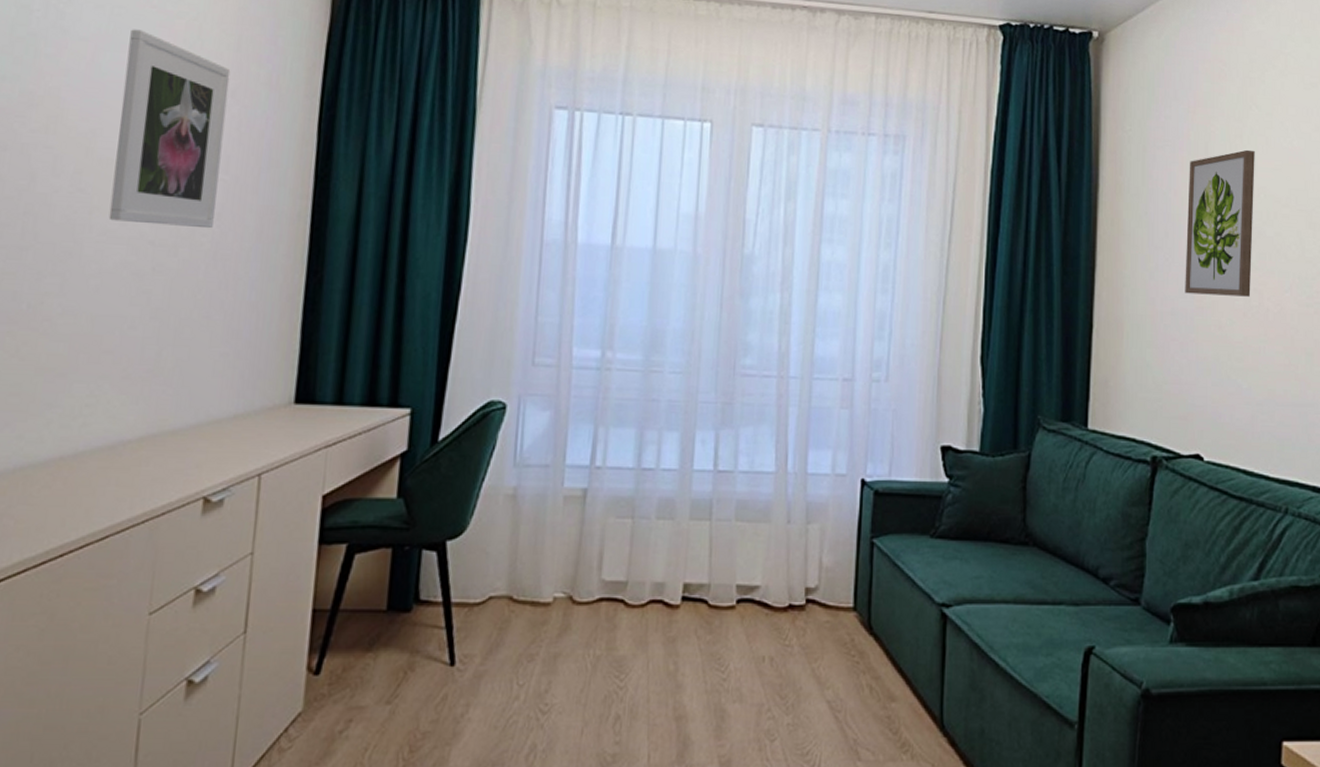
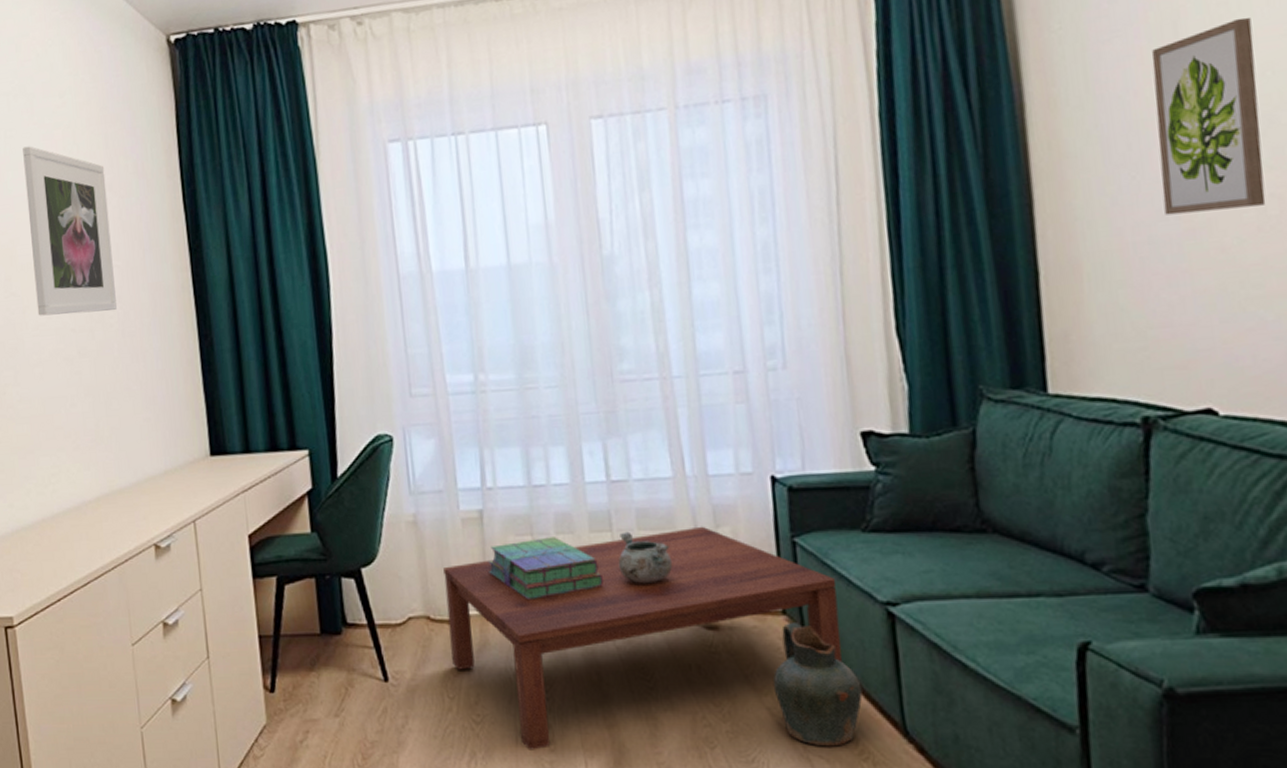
coffee table: none [528,521,902,743] -> present [443,526,842,750]
stack of books: none [583,521,696,584] -> present [488,537,605,599]
decorative bowl: none [712,521,763,575] -> present [618,531,673,584]
ceramic jug: none [835,619,911,740] -> present [772,623,863,747]

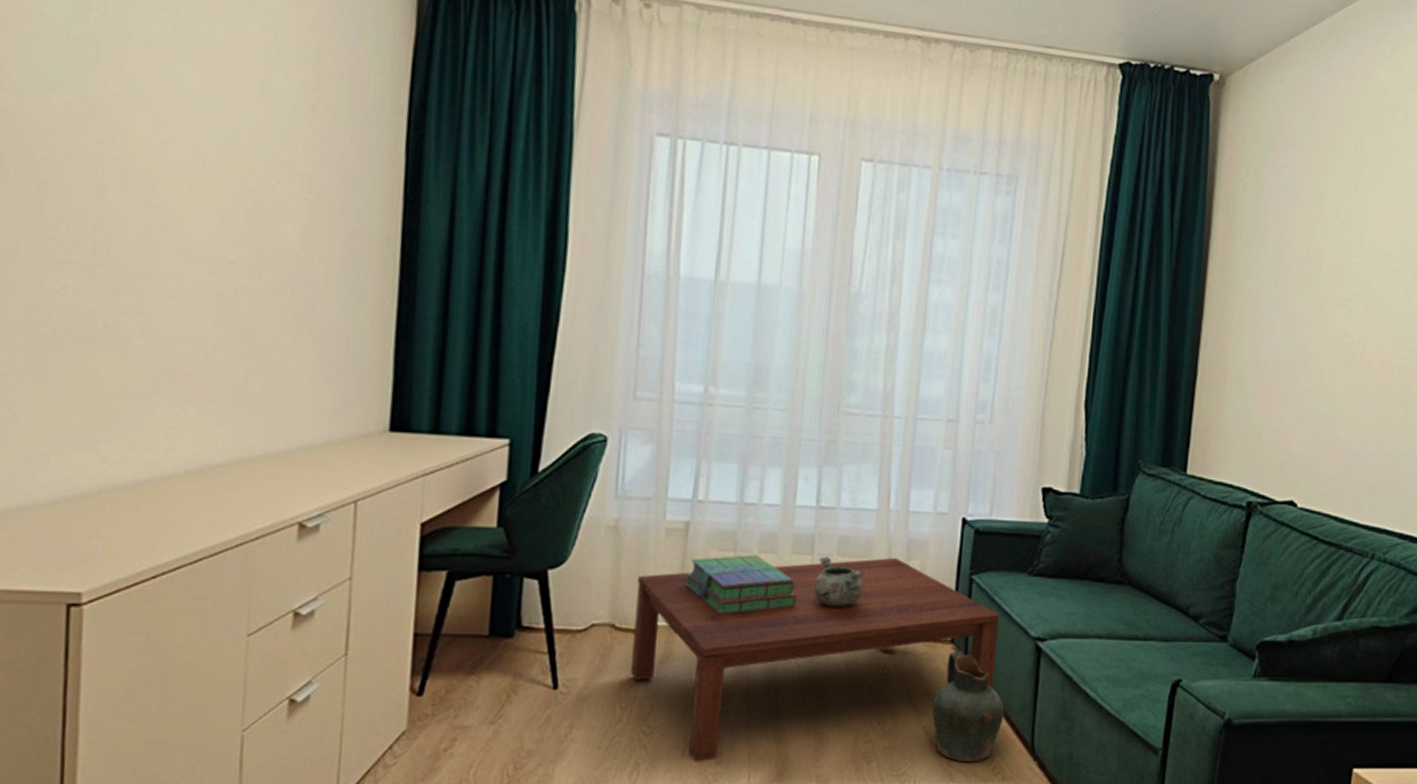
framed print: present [22,146,117,316] -> none [185,34,310,251]
wall art: present [1151,17,1266,215] -> none [1290,201,1369,349]

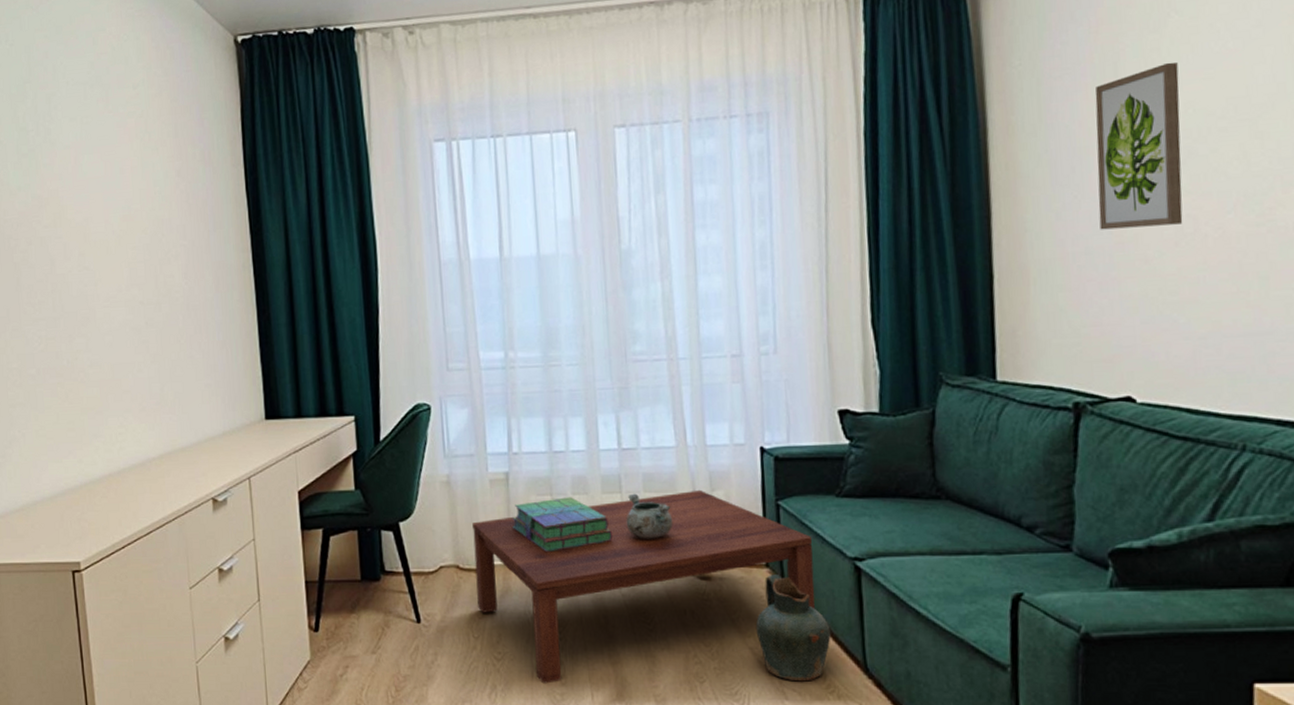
wall art: none [1290,201,1369,349] -> present [1095,62,1183,230]

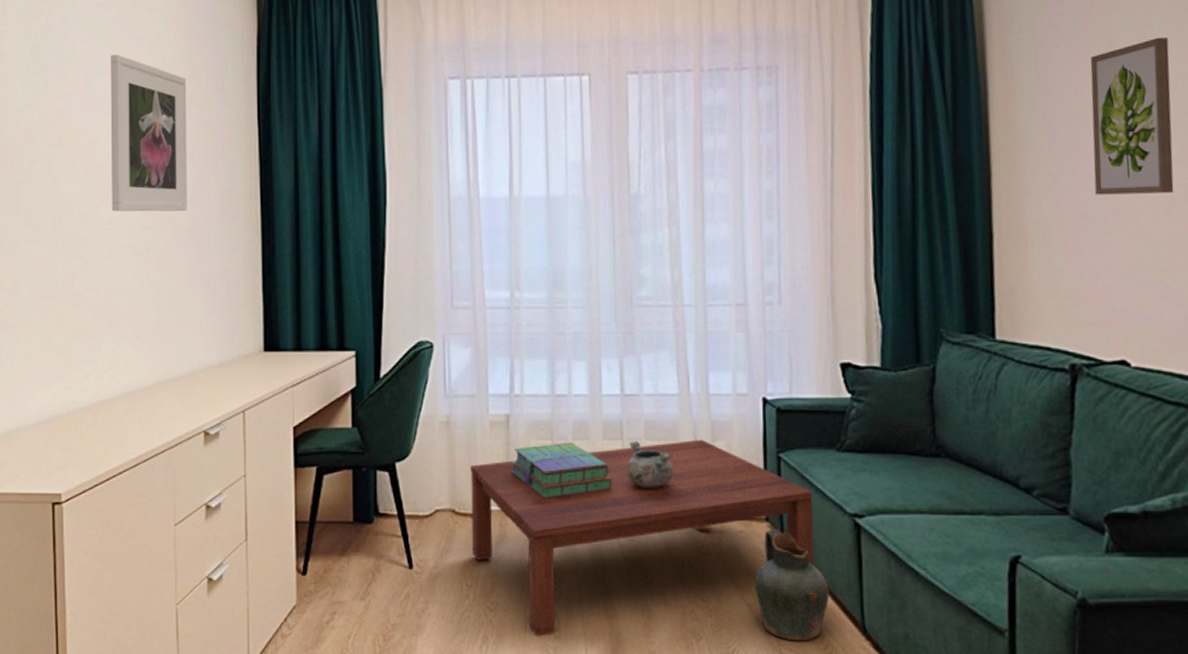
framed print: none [98,132,182,289] -> present [110,54,187,212]

